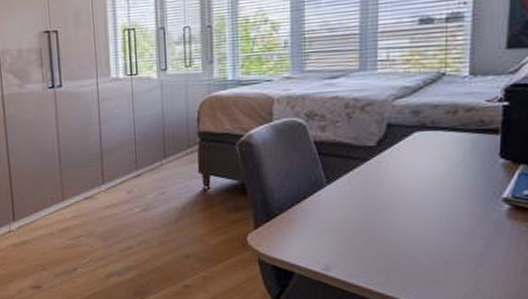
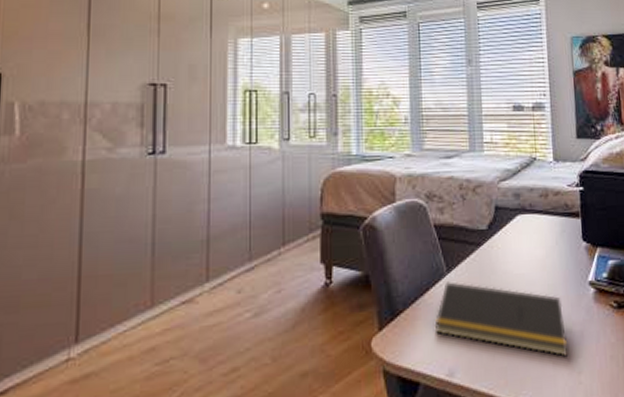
notepad: none [311,192,467,265] -> present [434,282,568,357]

